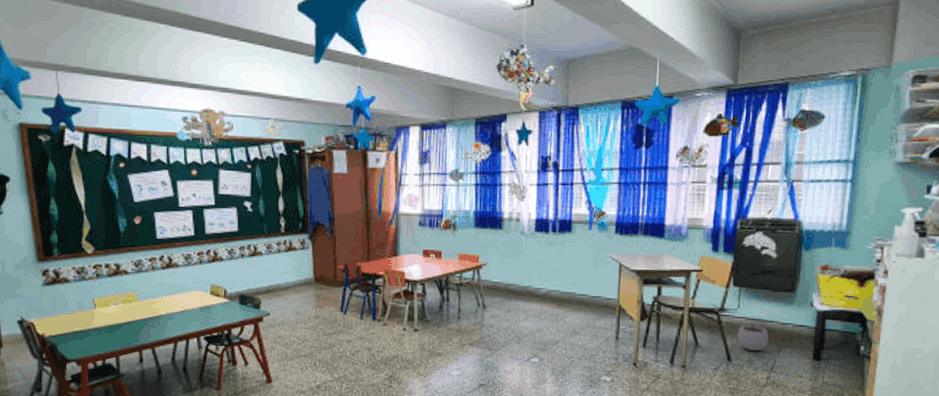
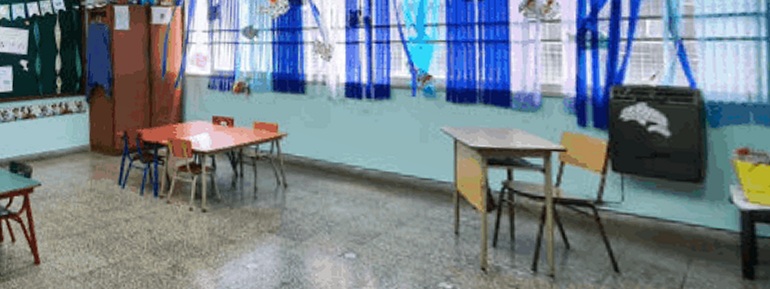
plant pot: present [737,319,769,352] -> none [625,217,673,262]

